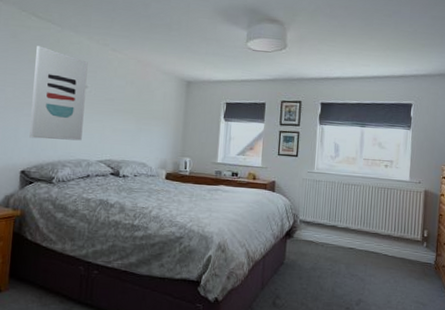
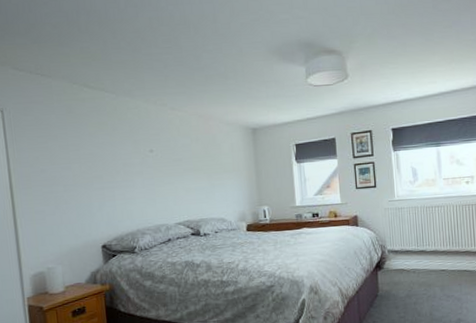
wall art: present [29,46,88,141] -> none [93,117,157,212]

